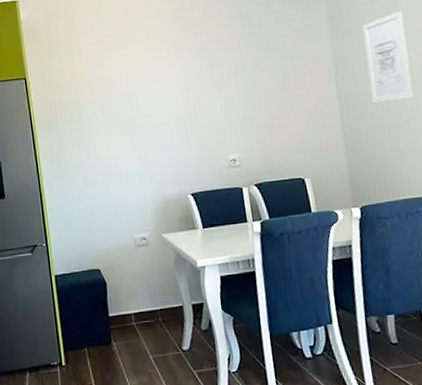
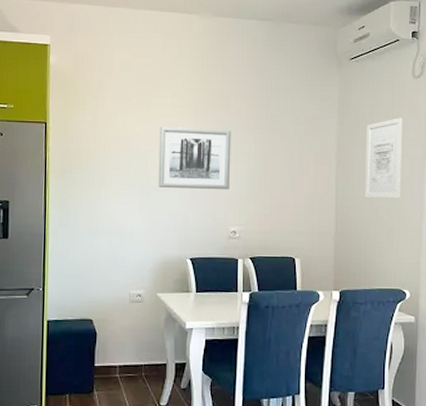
wall art: none [139,55,222,126] -> present [158,127,231,190]

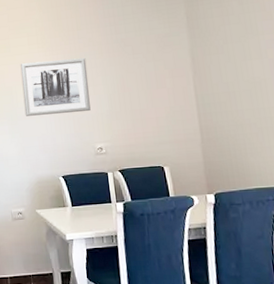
wall art: present [364,118,403,198] -> none [219,22,265,102]

